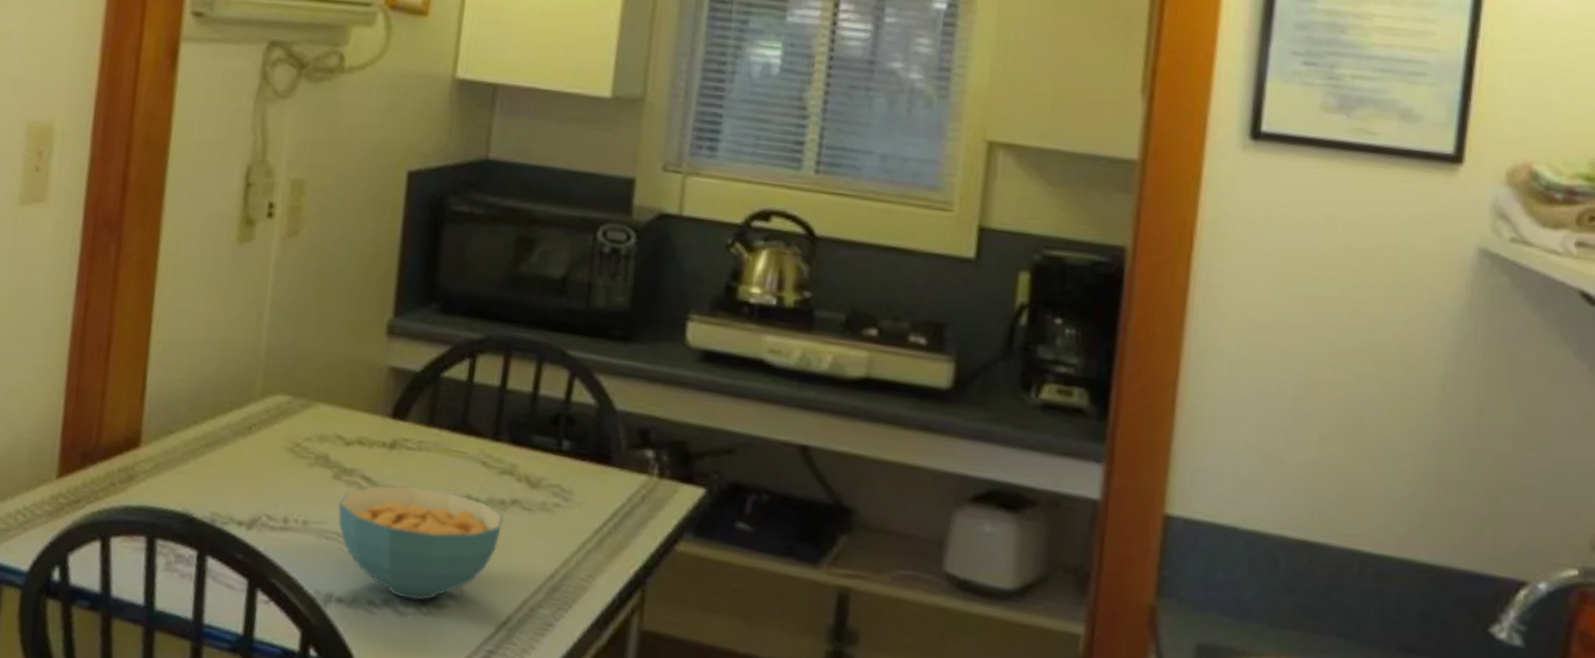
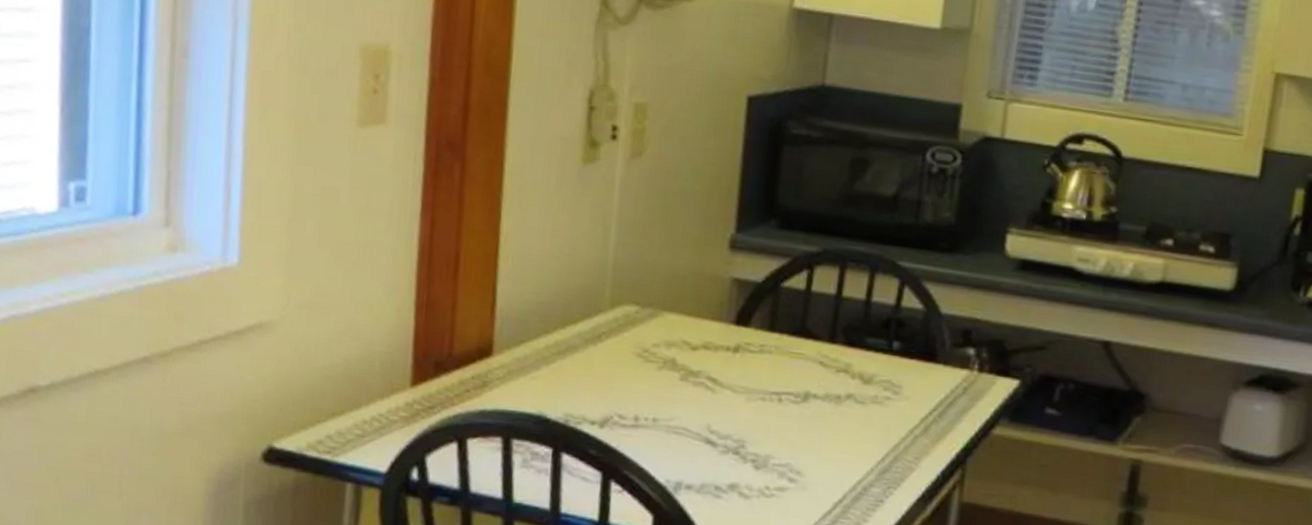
cereal bowl: present [338,485,504,601] -> none [685,384,840,485]

